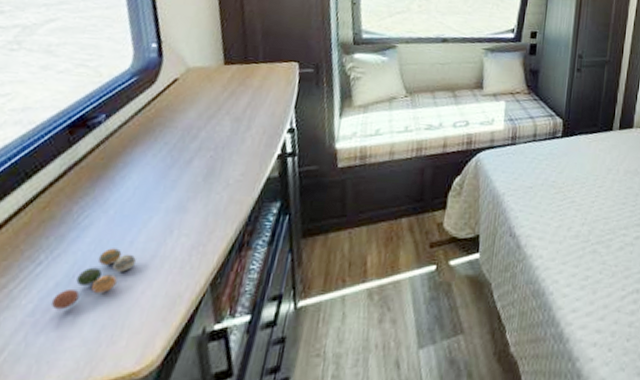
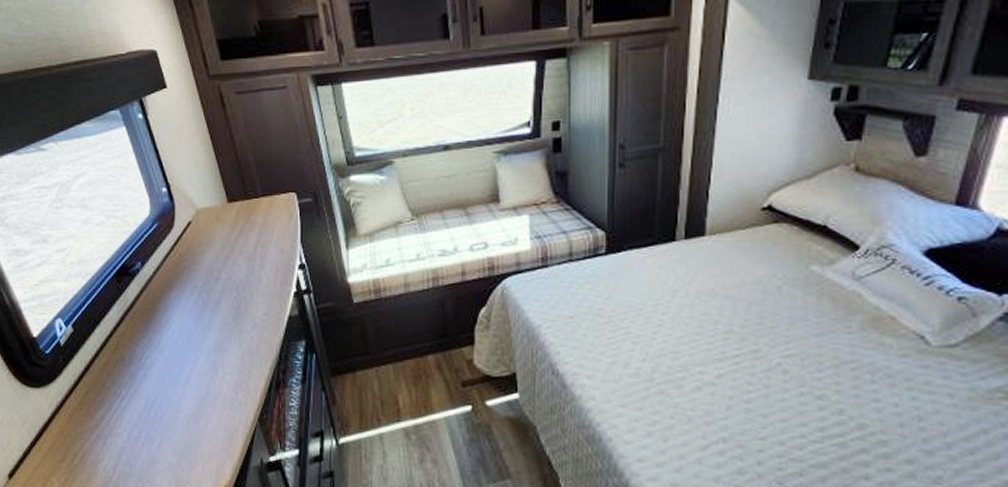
decorative ball: present [50,248,136,310] -> none [139,385,194,439]

